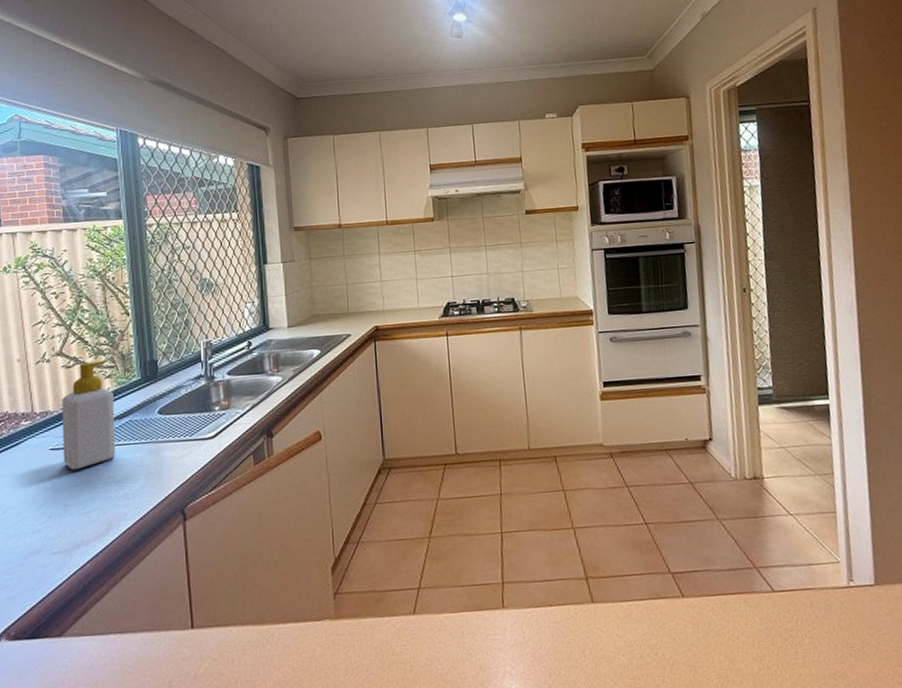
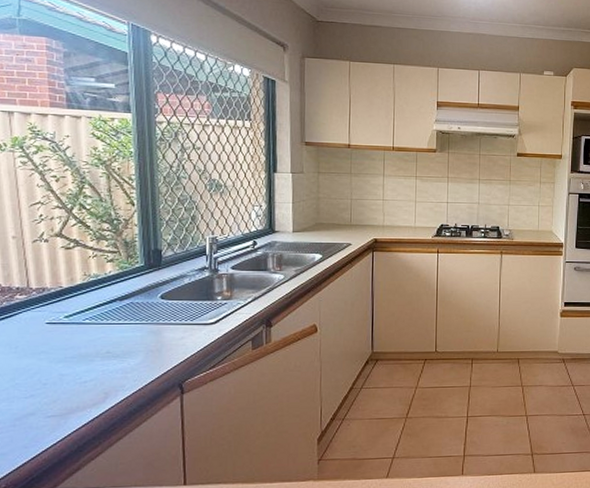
soap bottle: present [62,361,116,470] -> none [59,245,116,344]

